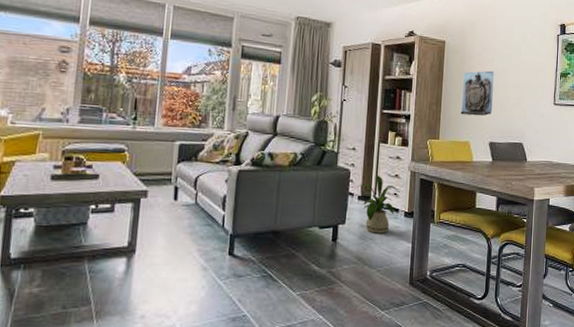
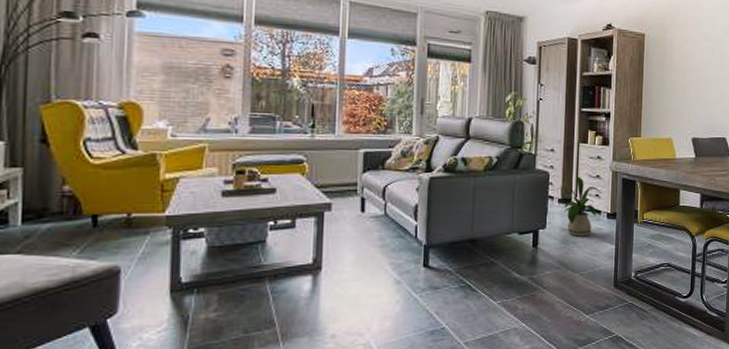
wall sculpture: present [460,70,494,116] -> none [662,64,696,112]

